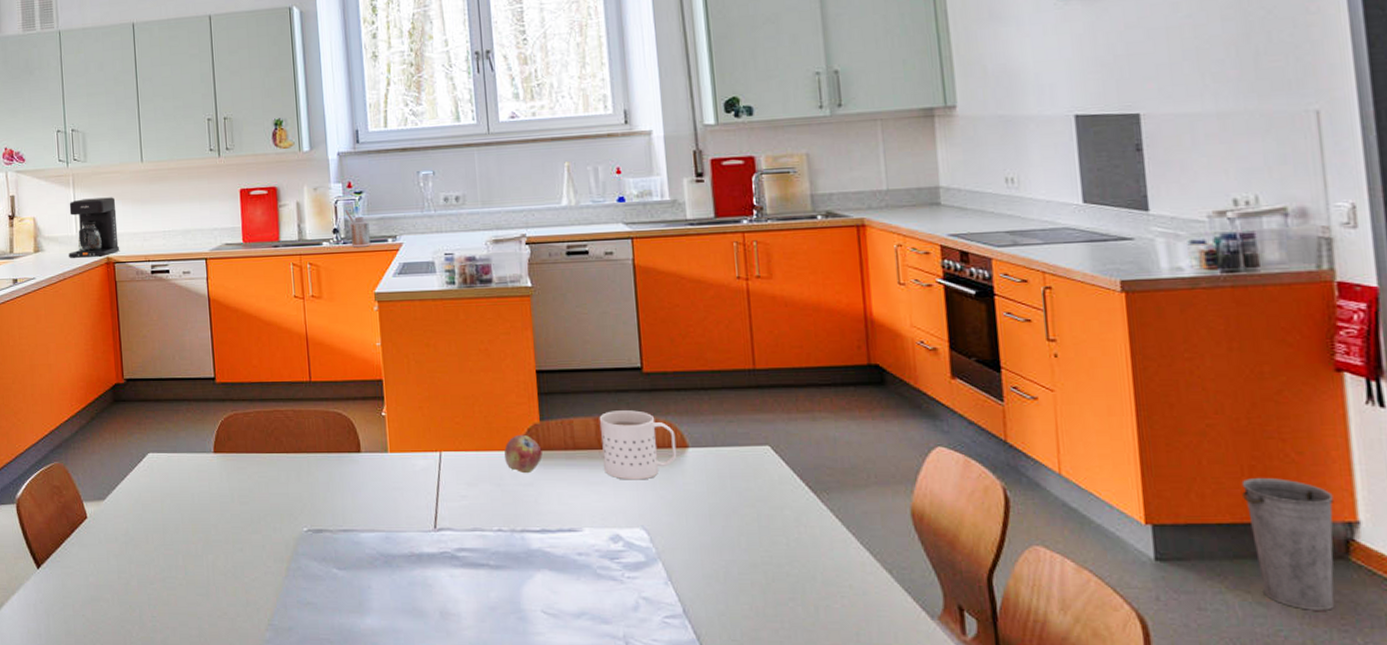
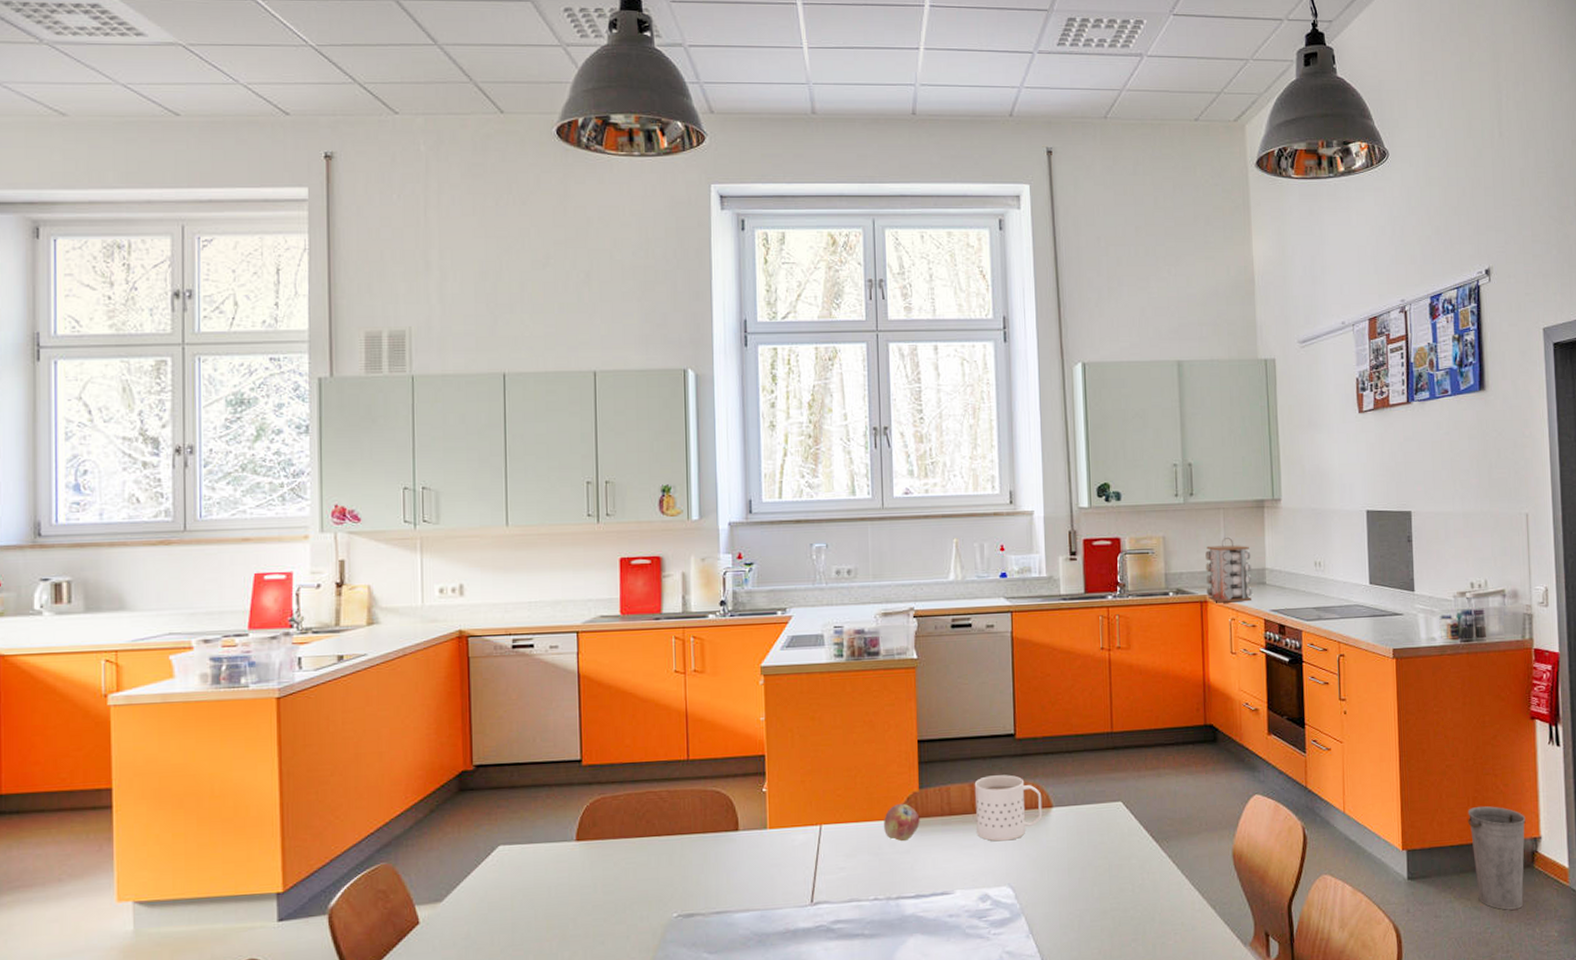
coffee maker: present [69,197,120,259] -> none [411,564,476,633]
soap dispenser: present [345,209,371,248] -> none [733,580,759,620]
spice rack: none [860,151,923,227] -> present [1205,536,1252,603]

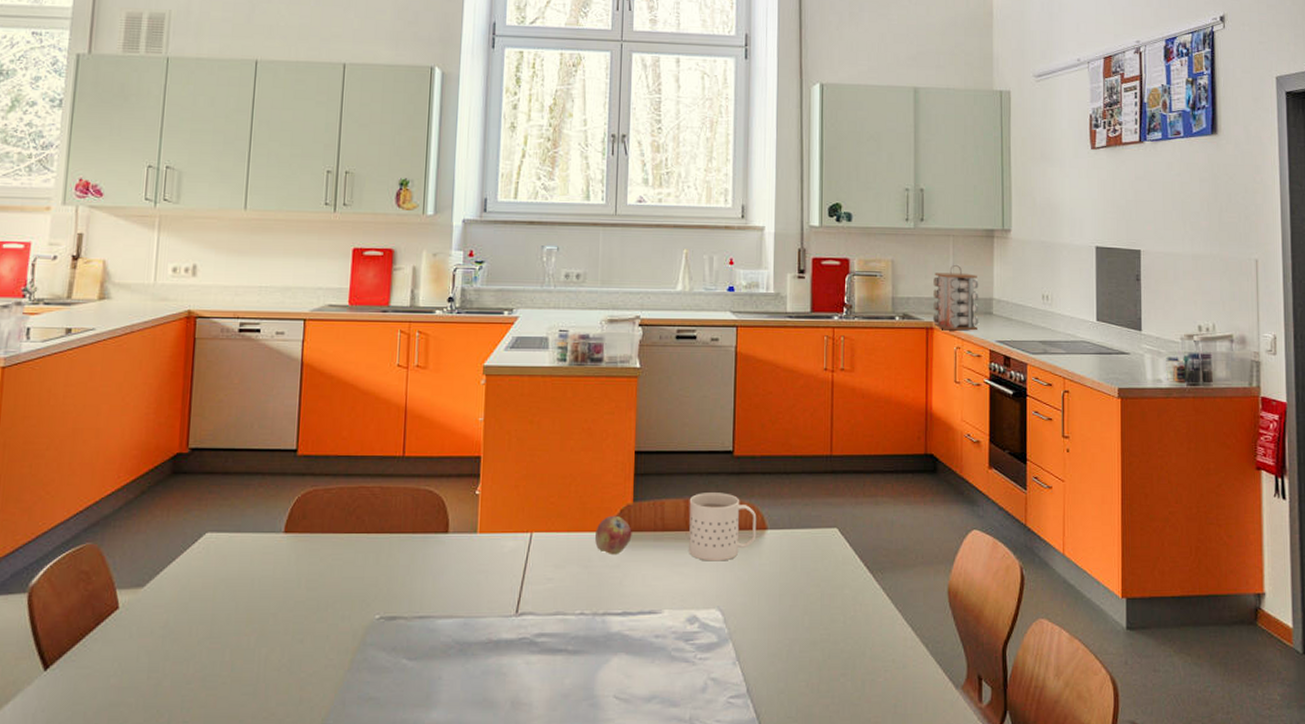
bucket: present [1467,806,1526,910] -> none [1190,556,1249,669]

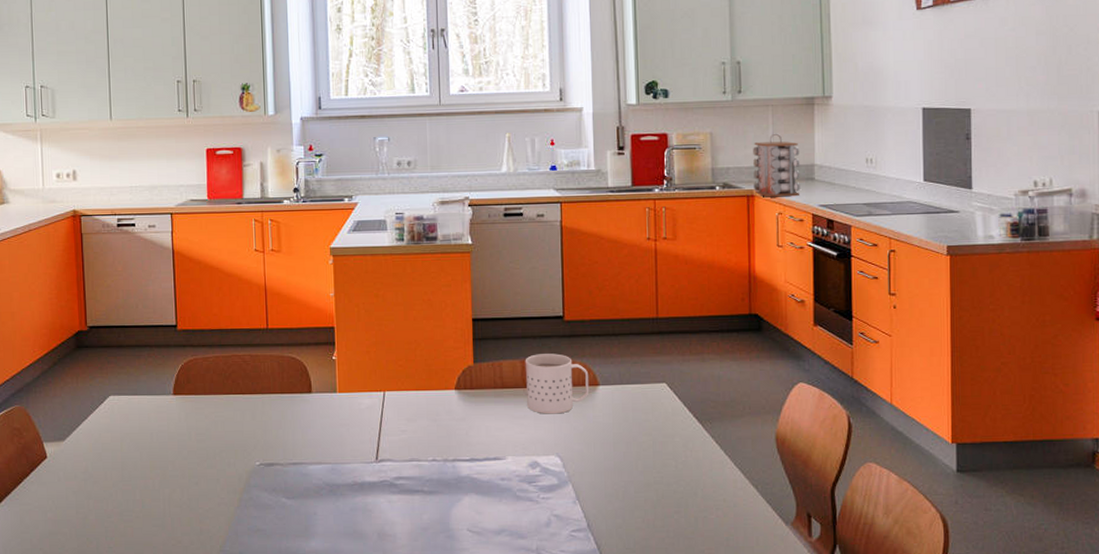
fruit: present [595,515,632,555] -> none [441,375,474,410]

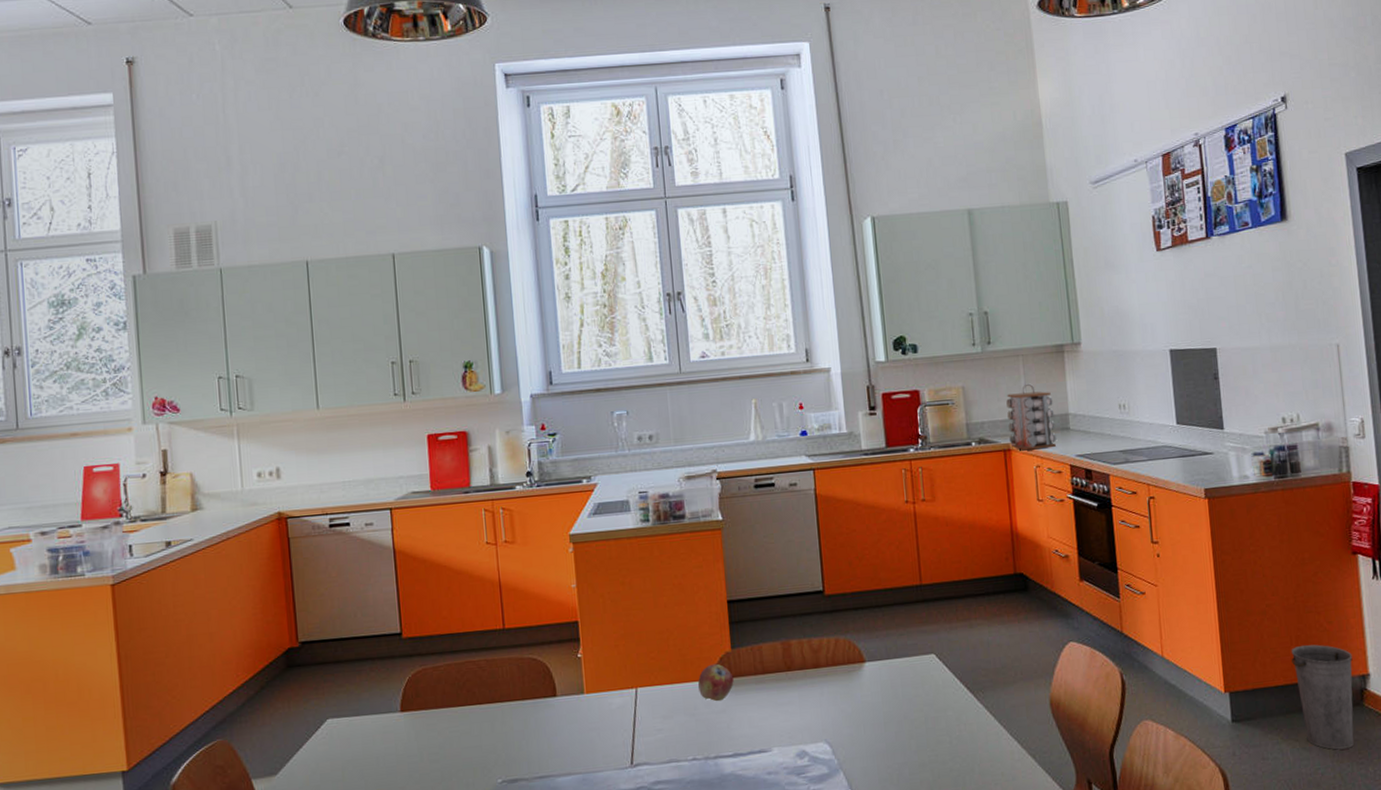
fruit: none [441,375,474,410] -> present [698,663,734,702]
mug: present [525,353,589,414] -> none [785,631,856,698]
bucket: none [1023,404,1087,508] -> present [1291,644,1354,750]

